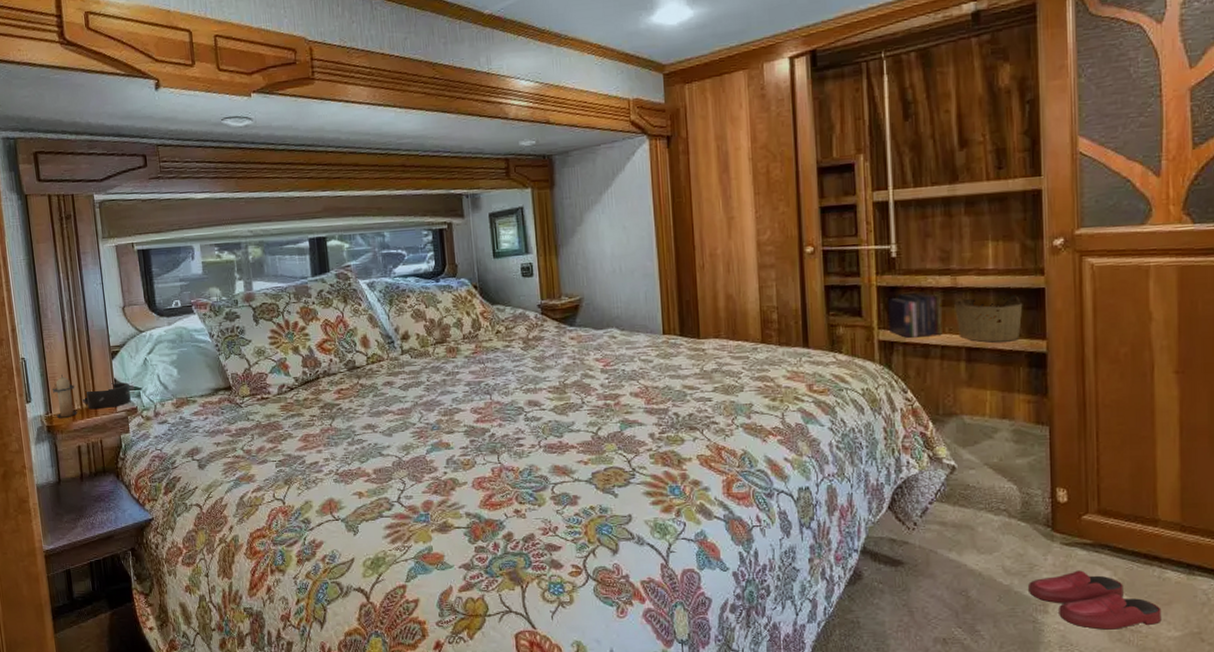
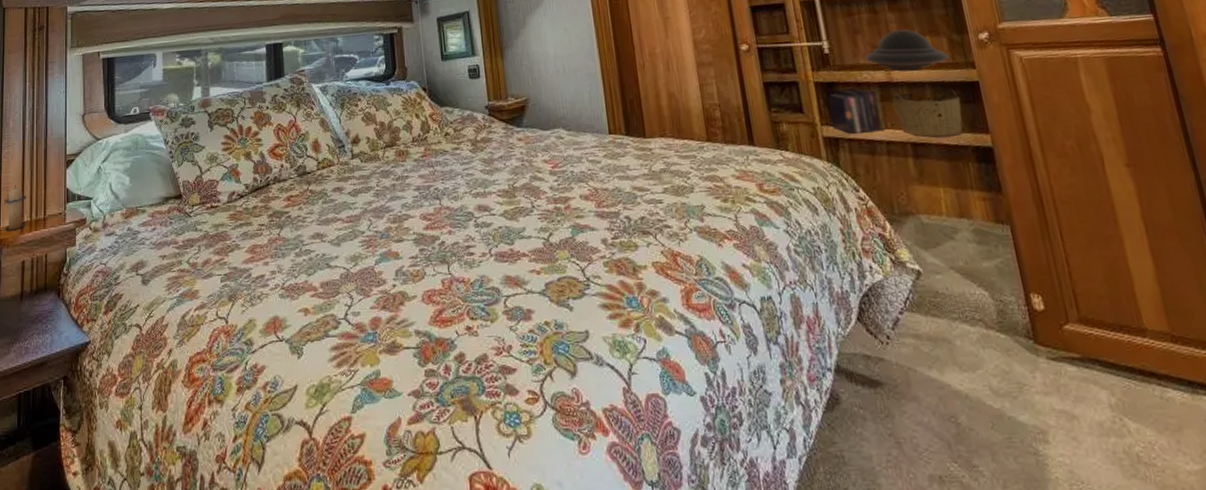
alarm clock: present [82,382,135,410] -> none [32,192,85,222]
hat: none [932,233,1019,277] -> present [864,29,949,71]
slippers: present [1029,570,1162,630] -> none [1021,390,1176,463]

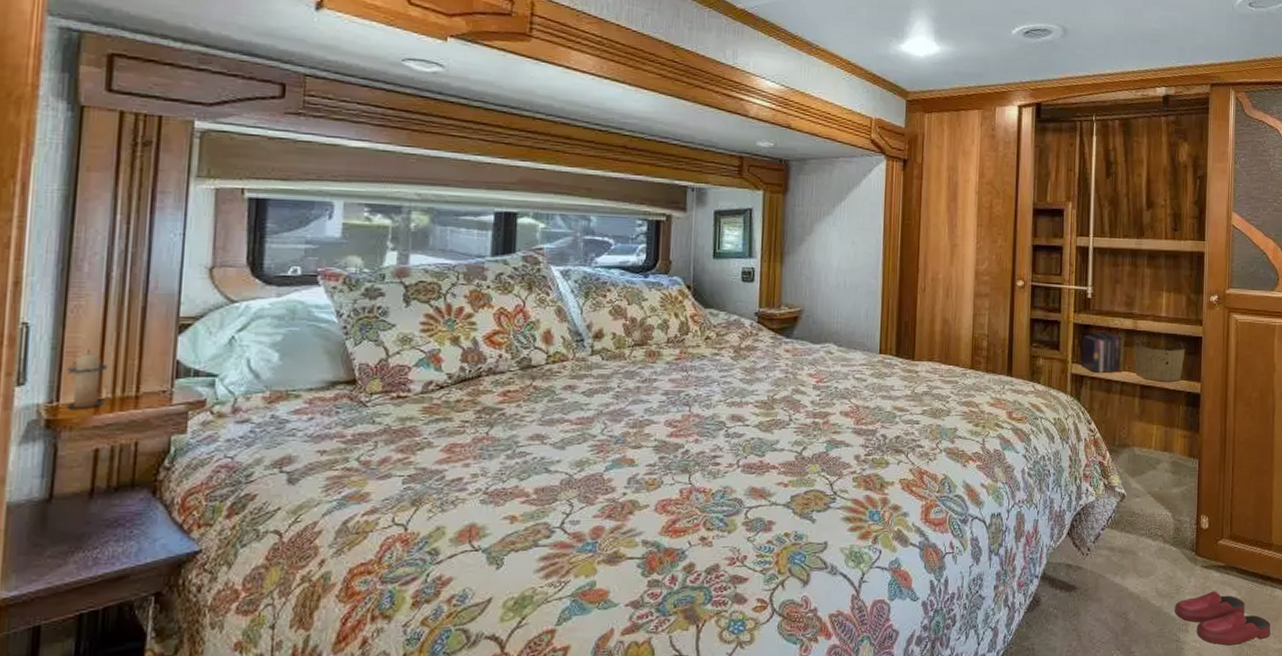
hat: present [864,29,949,71] -> none [1119,283,1184,322]
slippers: none [1021,390,1176,463] -> present [1175,591,1271,646]

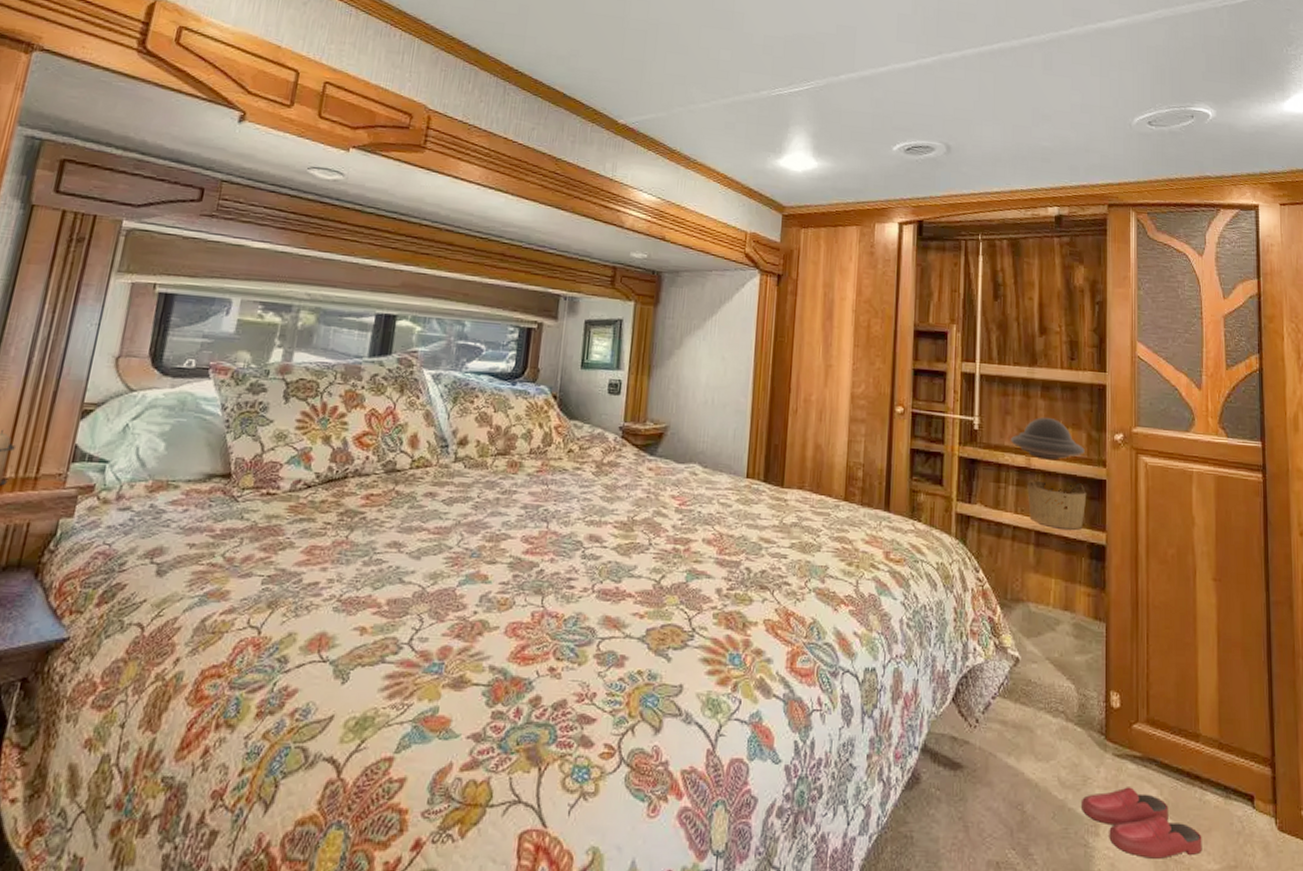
books: present [1081,332,1124,374] -> none [967,467,1016,516]
hat: none [1119,283,1184,322] -> present [1010,417,1085,461]

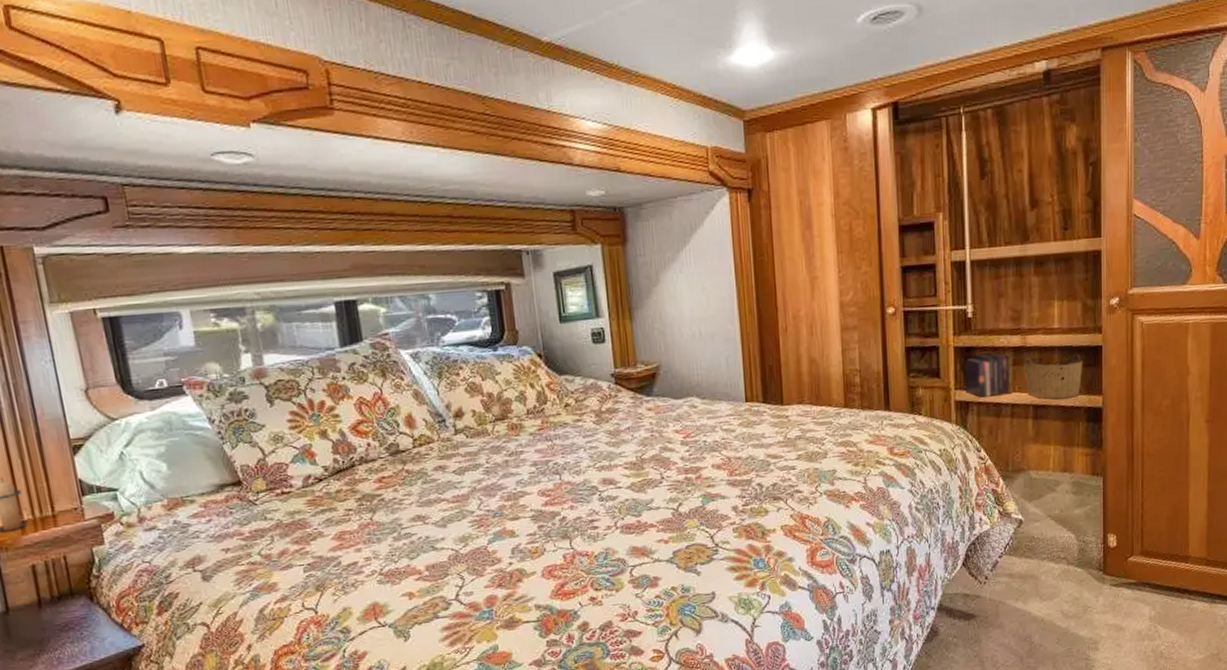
books: none [967,467,1016,516] -> present [963,352,1013,398]
hat: present [1010,417,1085,461] -> none [1004,293,1080,336]
slippers: present [1082,787,1202,859] -> none [1083,608,1189,660]

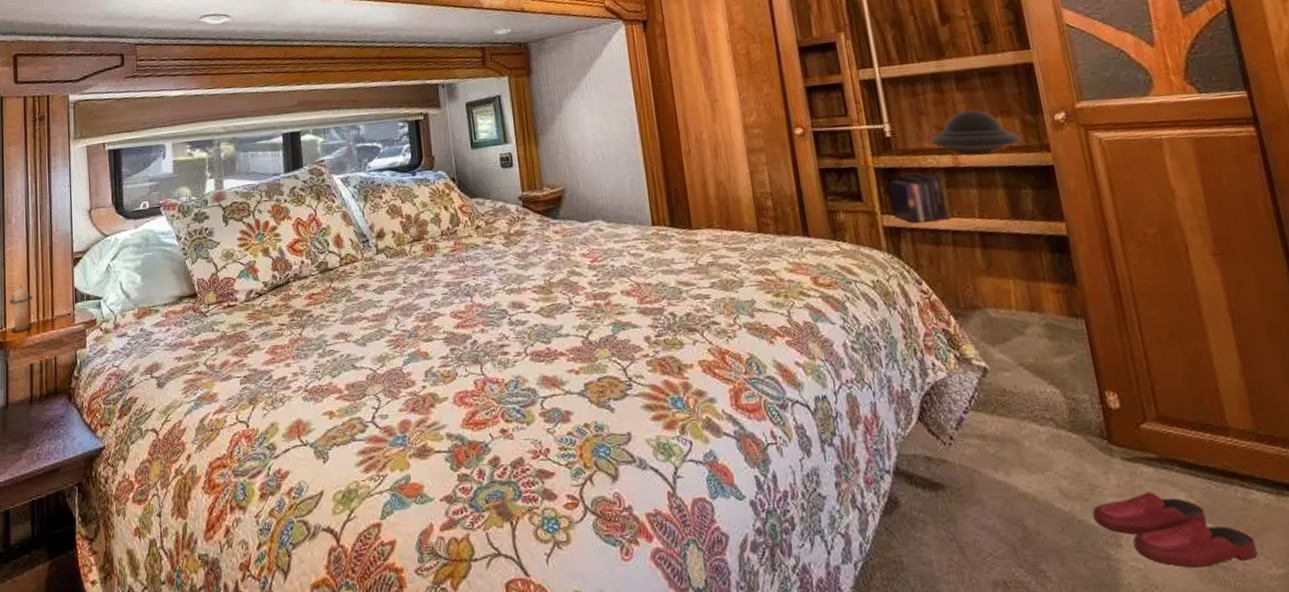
hat: none [1004,293,1080,336] -> present [929,109,1022,155]
basket: present [1024,352,1083,400] -> none [959,172,1035,227]
slippers: none [1083,608,1189,660] -> present [1092,492,1258,568]

